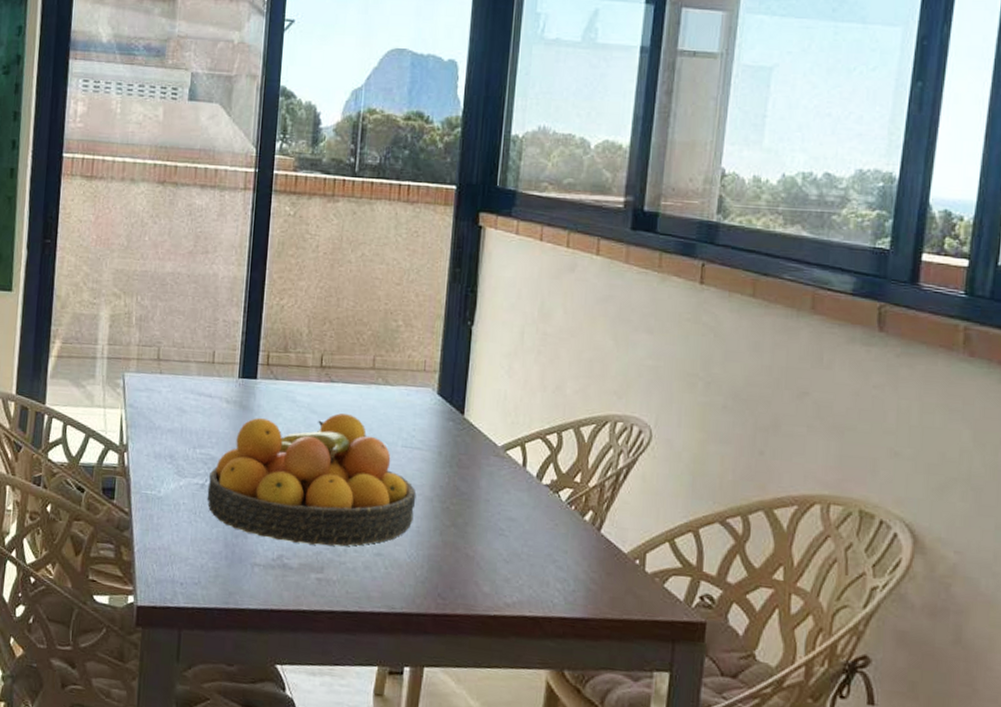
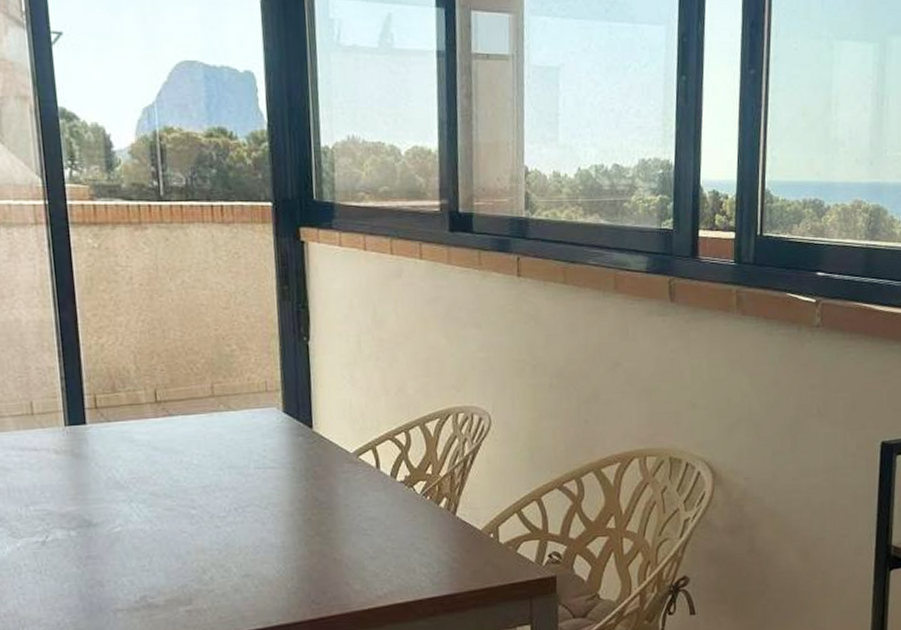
fruit bowl: present [207,413,417,547] -> none [49,445,277,582]

